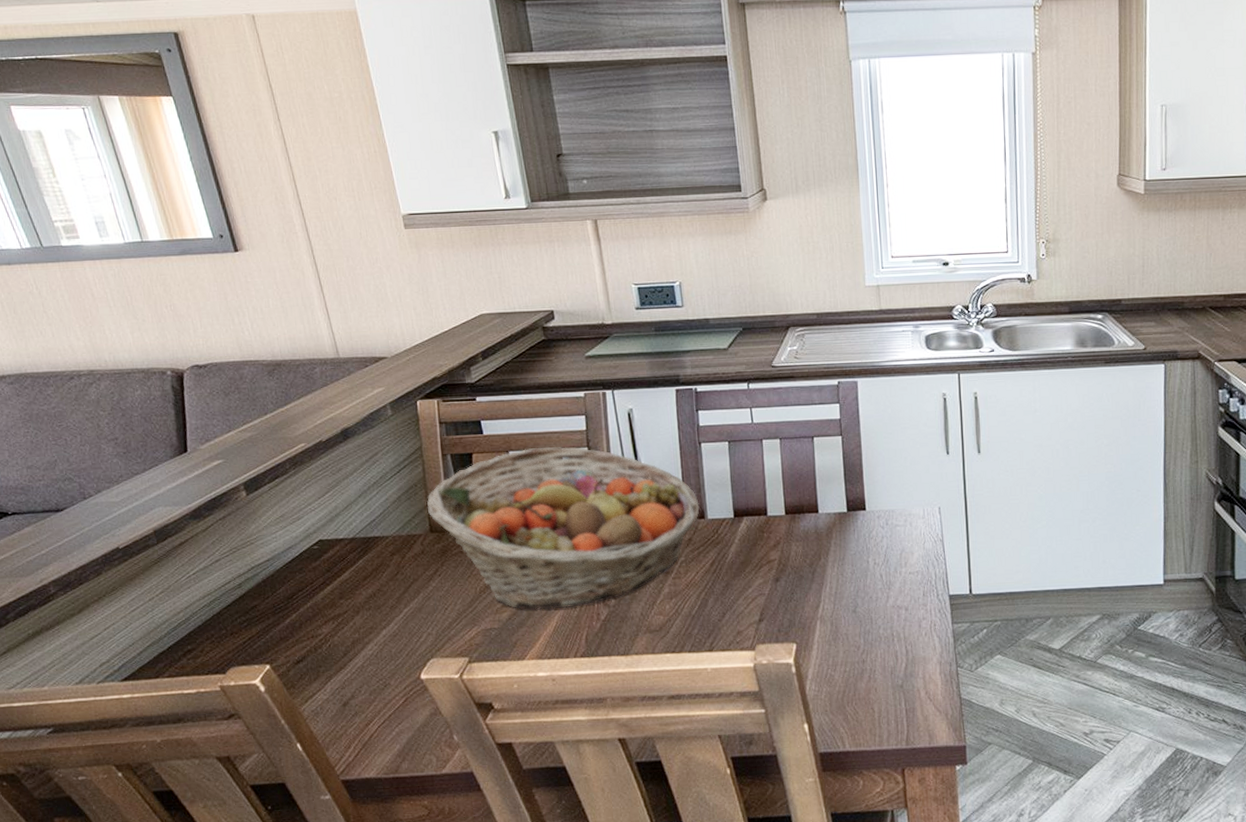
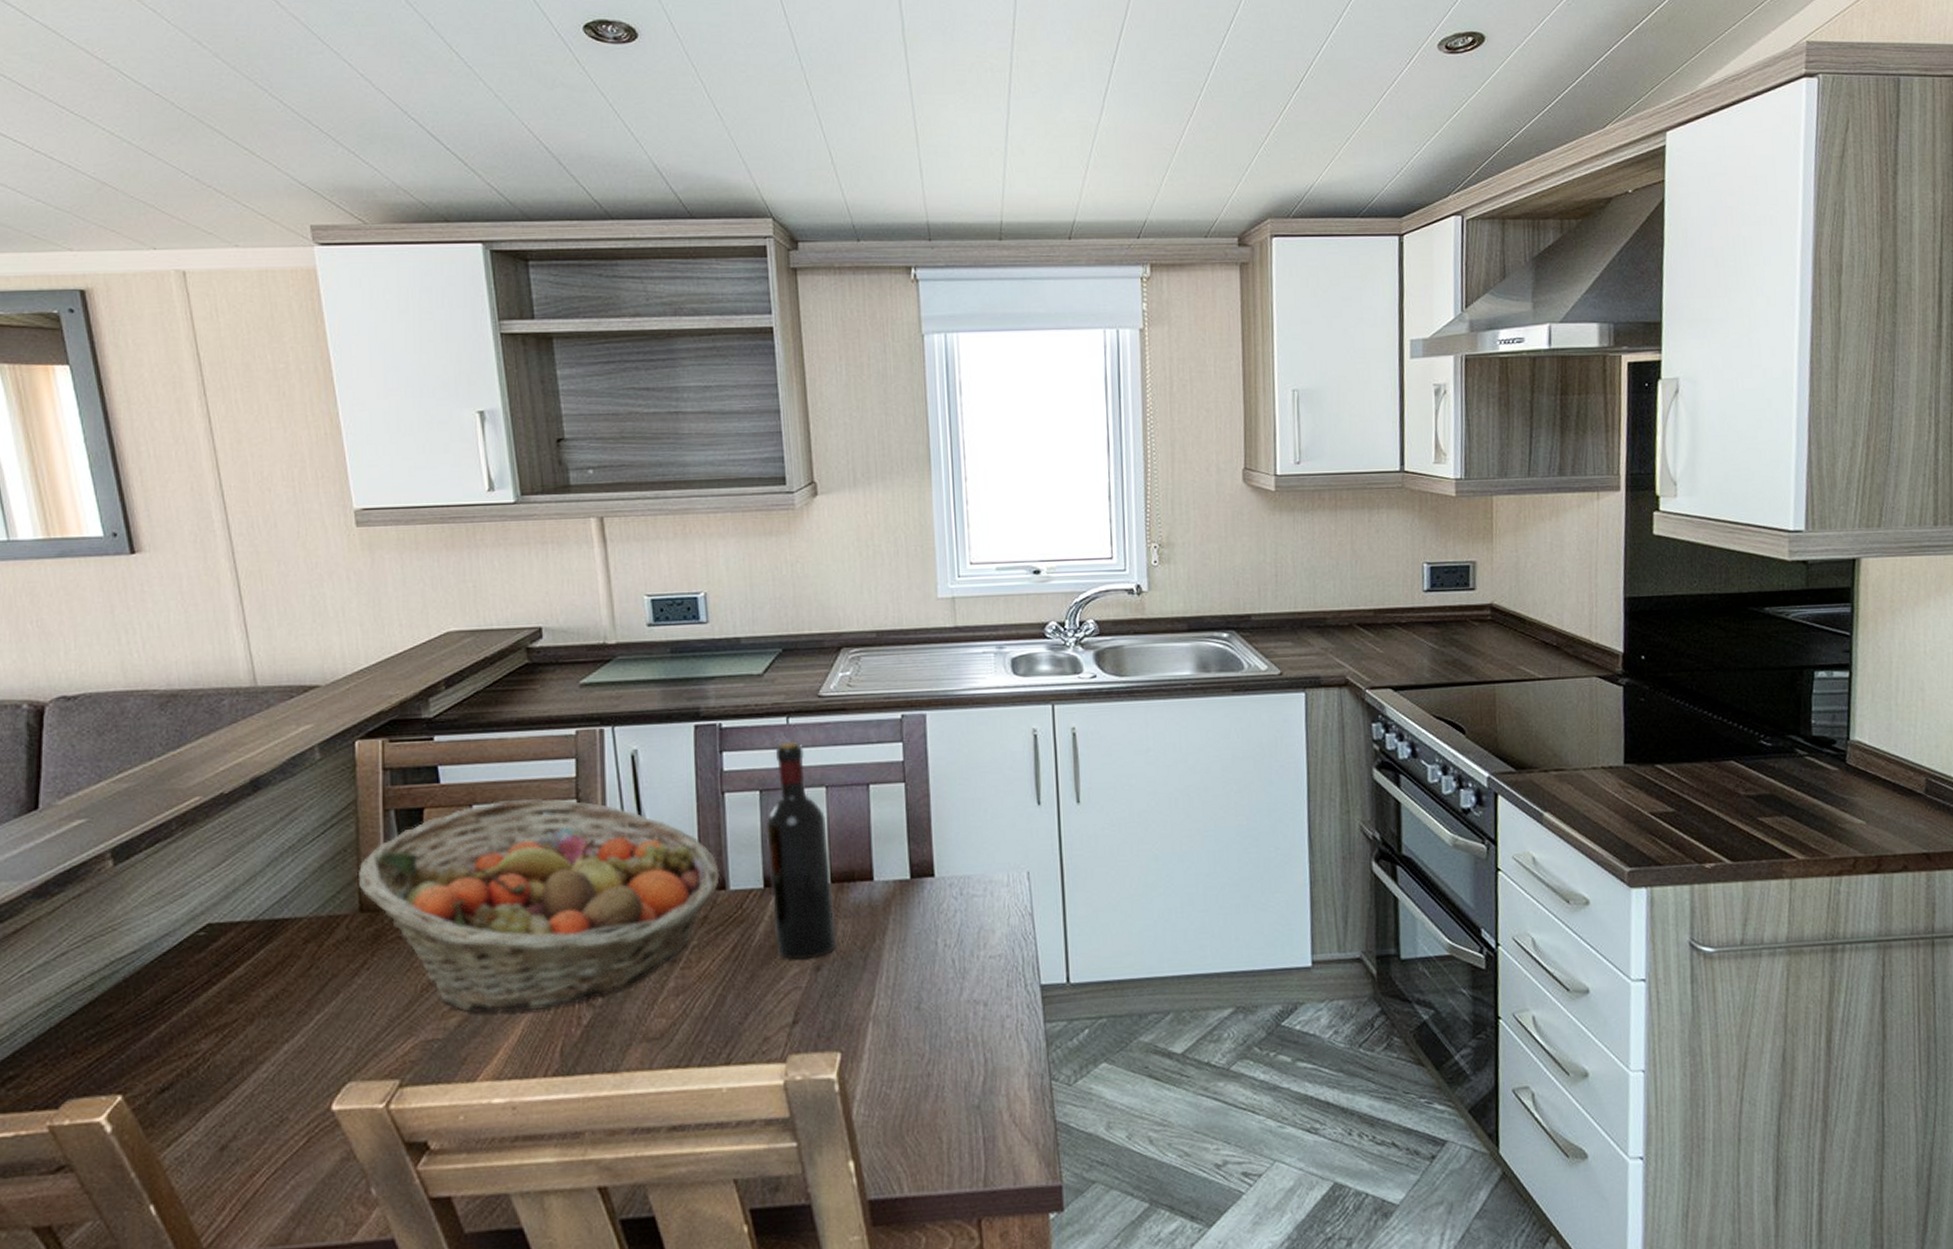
wine bottle: none [734,403,790,573] -> present [766,742,835,960]

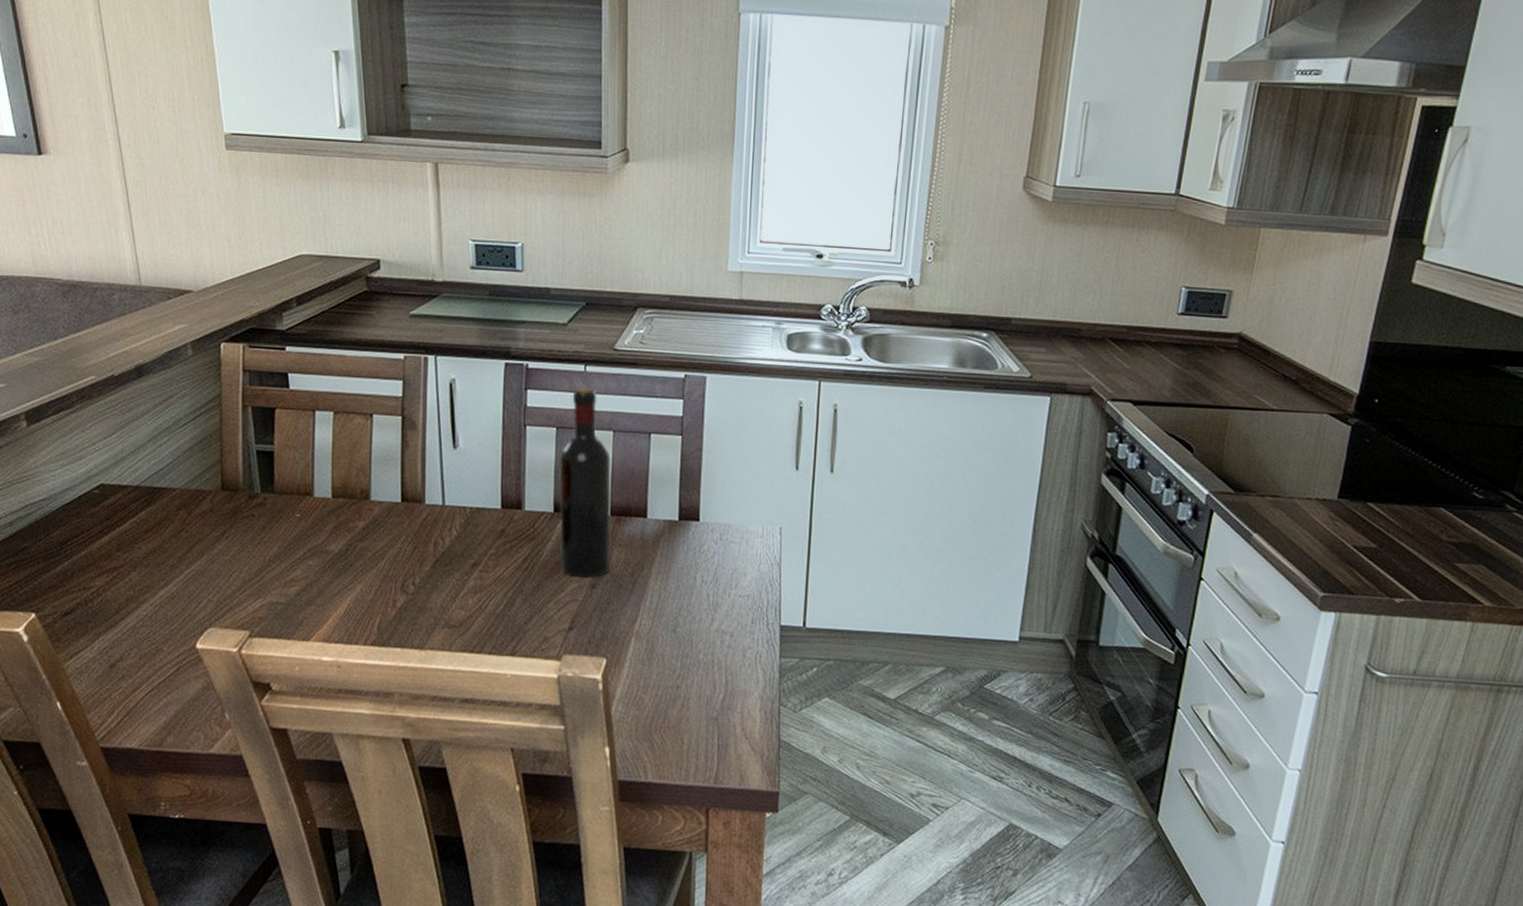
fruit basket: present [357,798,720,1014] -> none [220,410,517,591]

